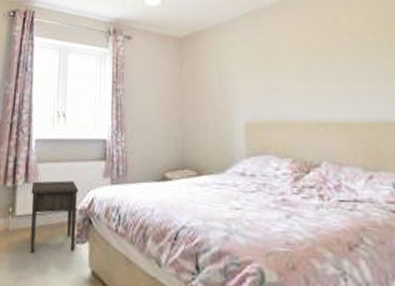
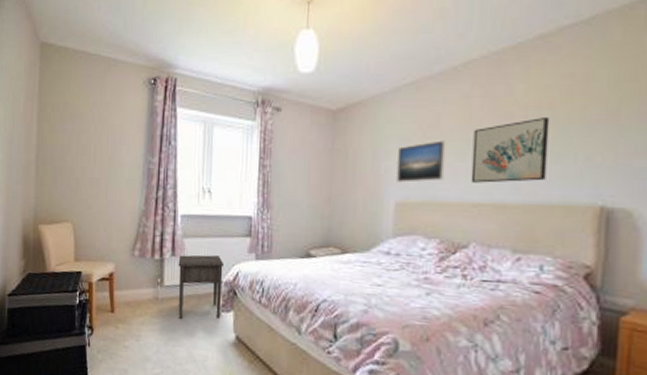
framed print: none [242,64,288,103] -> present [397,140,447,183]
wall art: none [309,43,382,103] -> present [471,118,550,183]

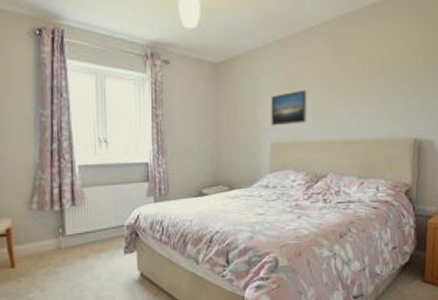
nightstand: present [178,255,225,320] -> none [79,202,125,266]
wall art: present [471,118,550,183] -> none [327,71,380,124]

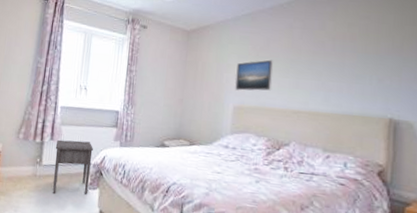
nightstand: none [79,202,125,266] -> present [52,139,94,195]

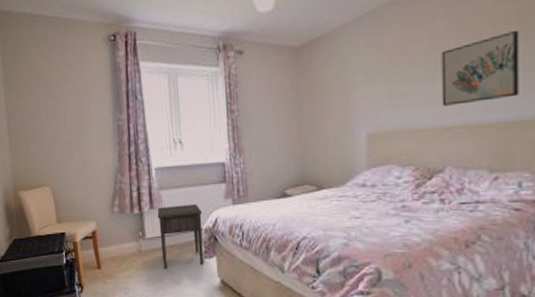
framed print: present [235,59,274,91] -> none [366,66,415,113]
wall art: none [292,47,352,96] -> present [441,31,519,106]

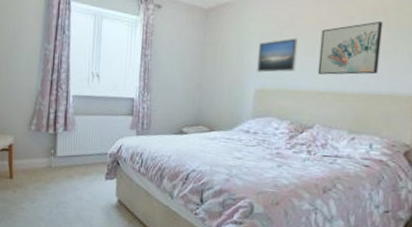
nightstand: present [157,204,204,270] -> none [69,130,110,186]
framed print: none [366,66,415,113] -> present [257,38,299,73]

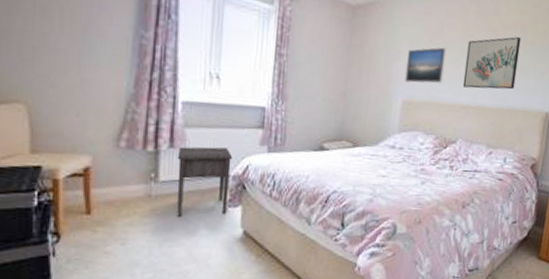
nightstand: none [69,130,110,186] -> present [177,146,233,218]

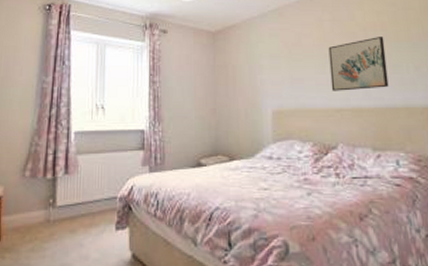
nightstand: present [177,146,233,218] -> none [71,171,119,242]
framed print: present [405,47,447,84] -> none [270,56,310,93]

